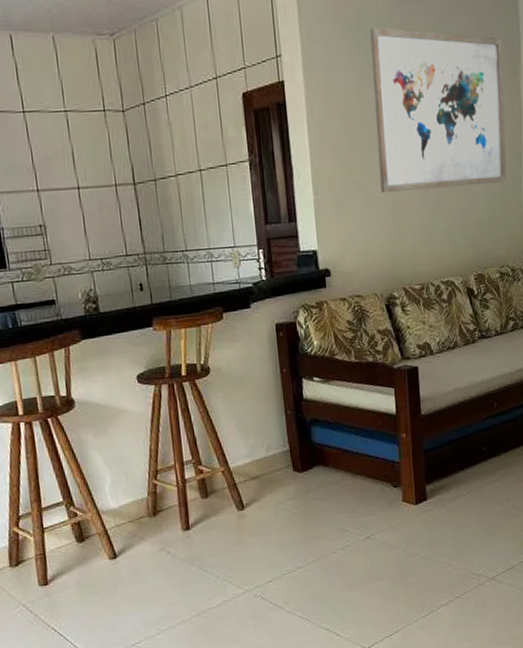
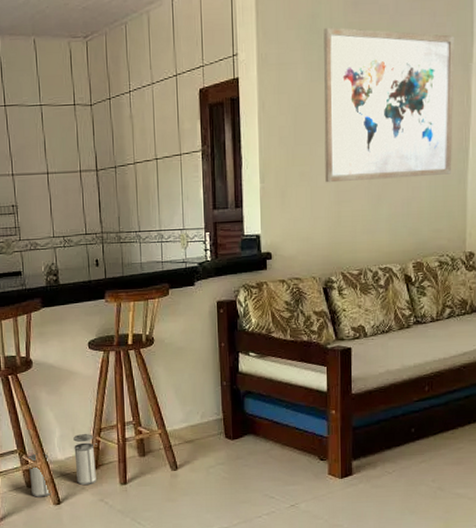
trash can: none [77,477,156,553] -> present [28,433,97,497]

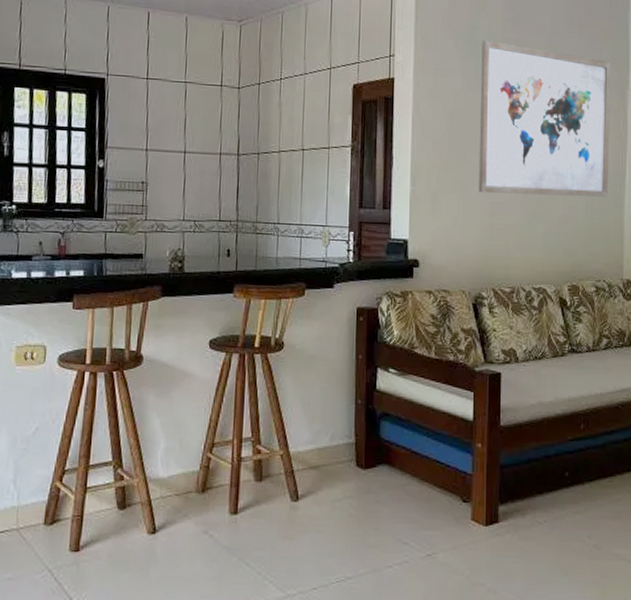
trash can: present [28,433,97,497] -> none [123,447,207,523]

